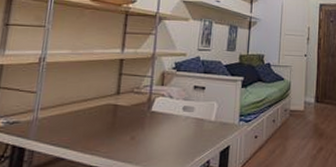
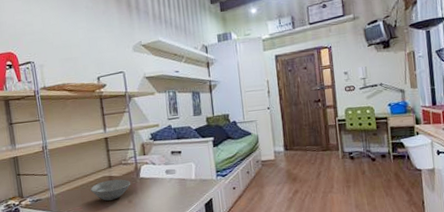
bowl: none [86,109,139,134] -> present [90,179,131,201]

